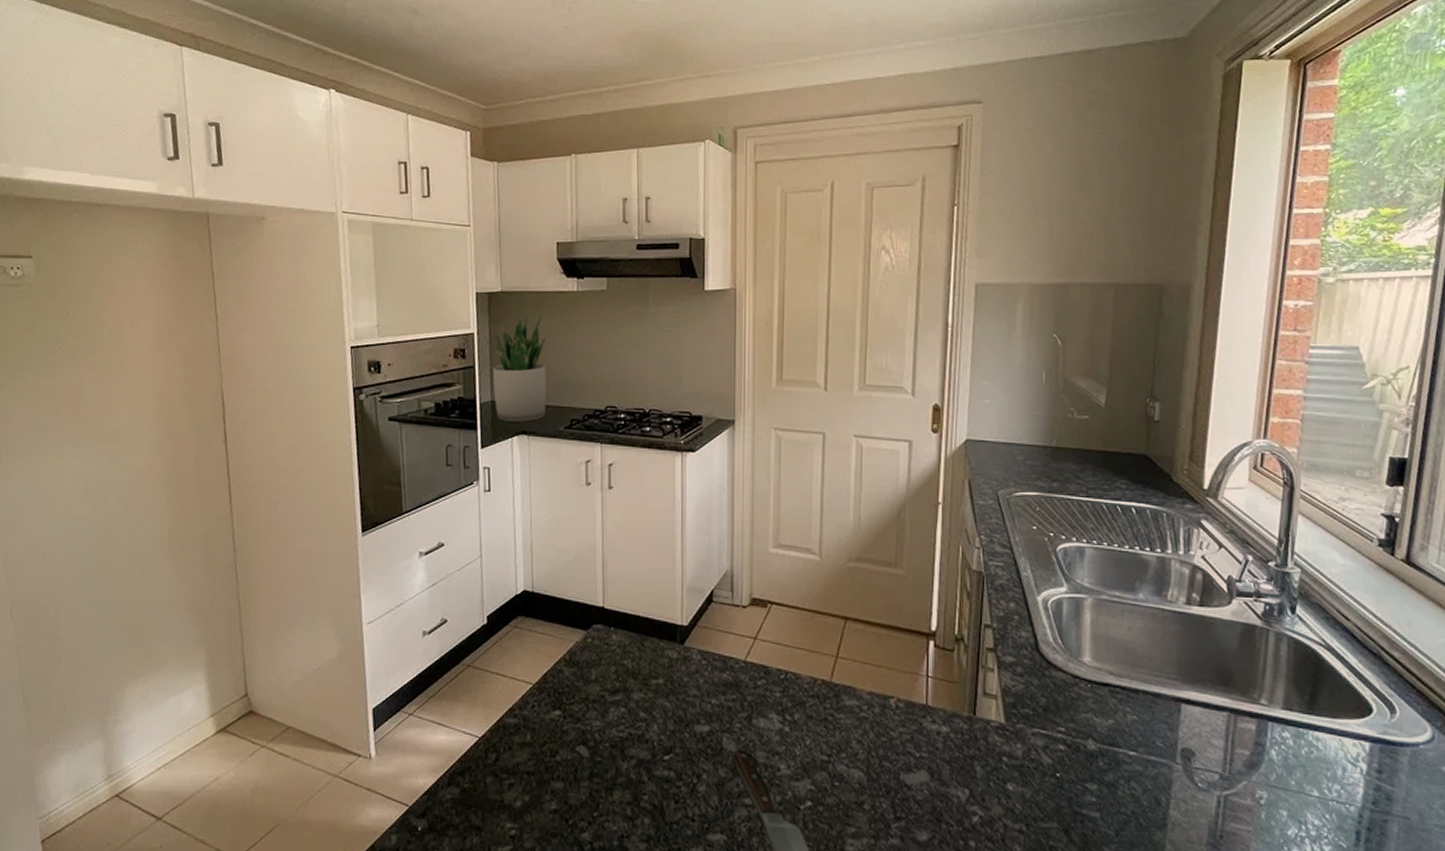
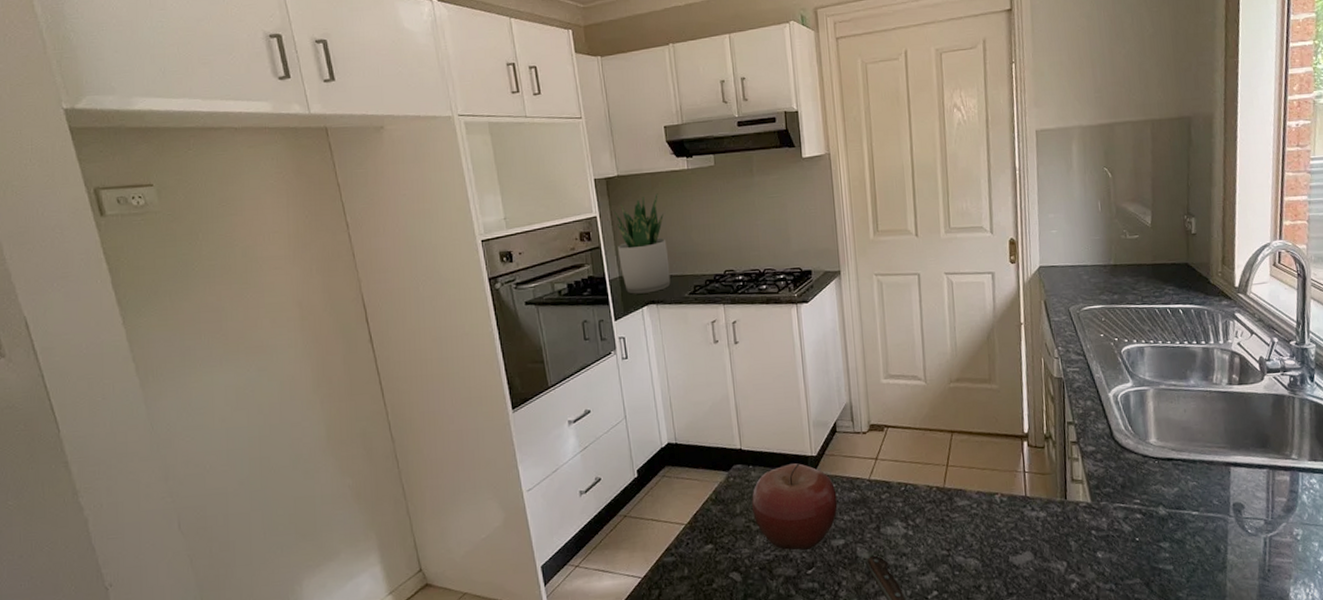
fruit: none [609,631,706,732] -> present [752,463,838,551]

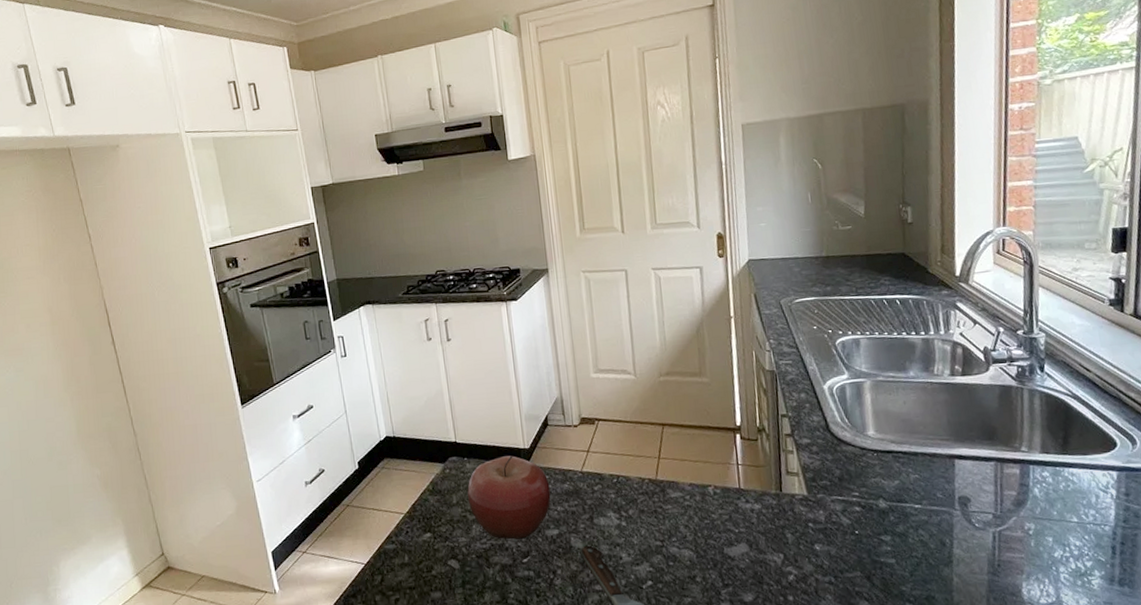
planter: present [613,193,671,294] -> none [329,199,385,296]

